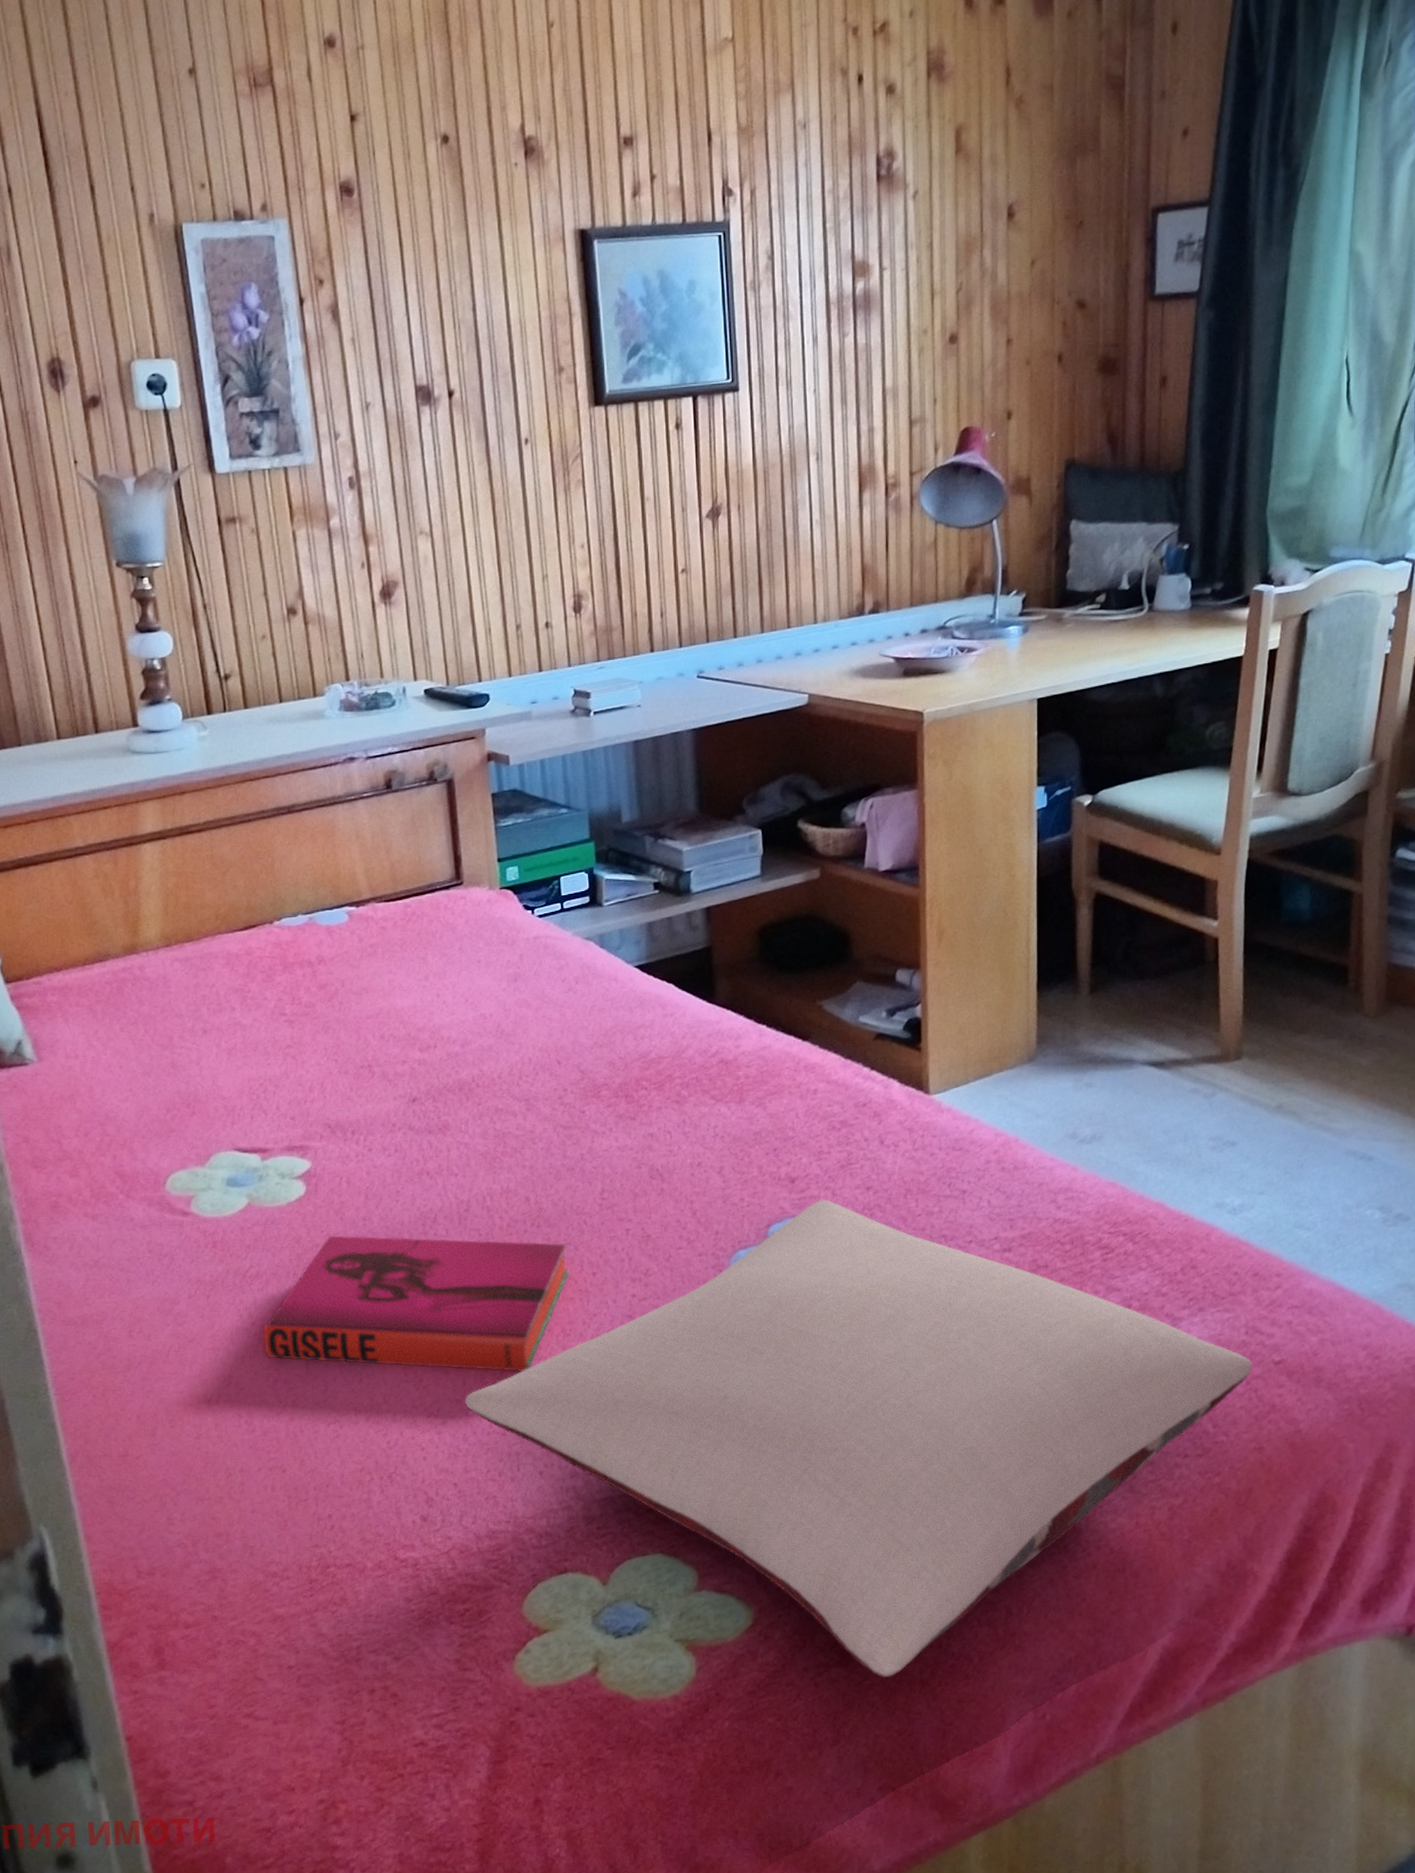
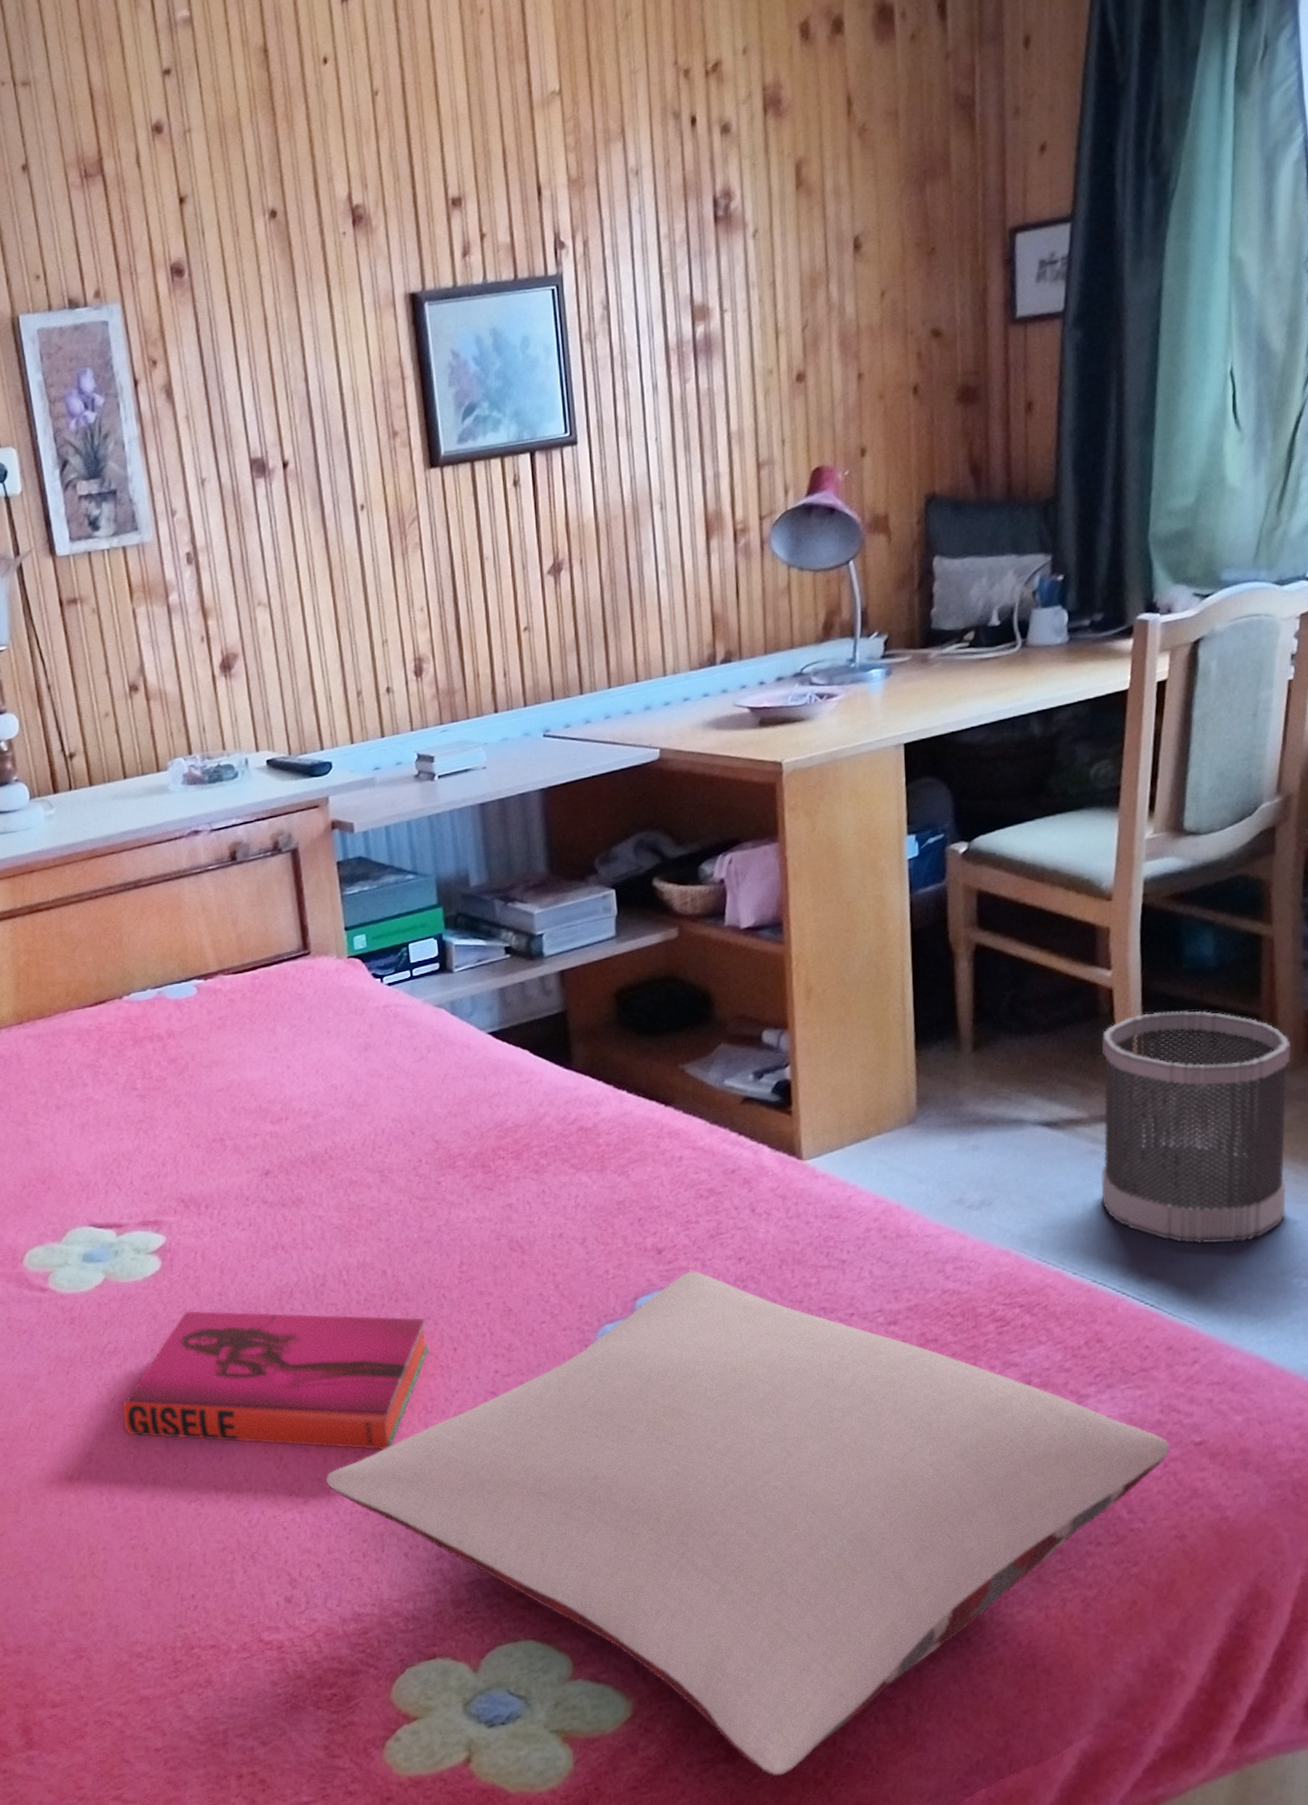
wastebasket: none [1200,960,1373,1178] -> present [1101,1011,1291,1244]

